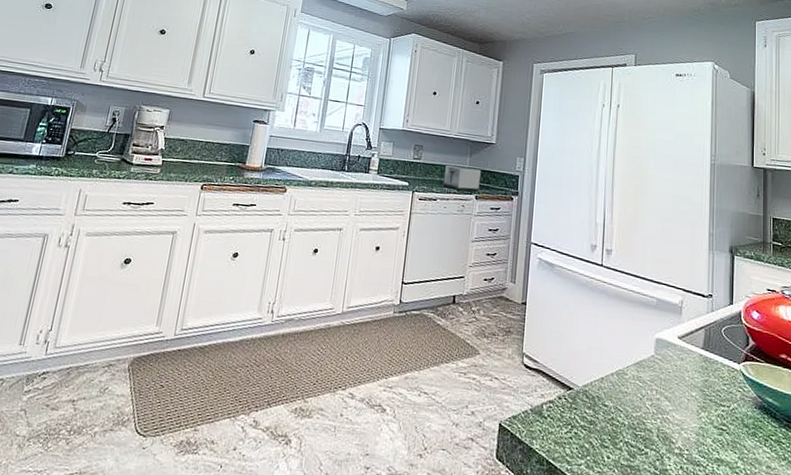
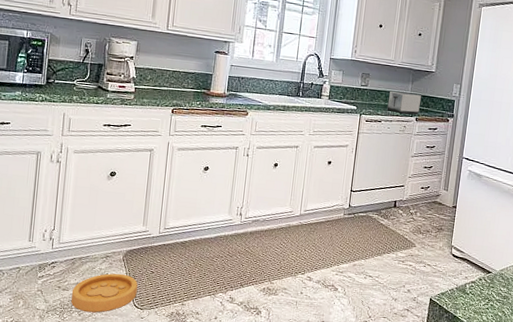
pet bowl: none [59,387,144,441] -> present [70,273,138,313]

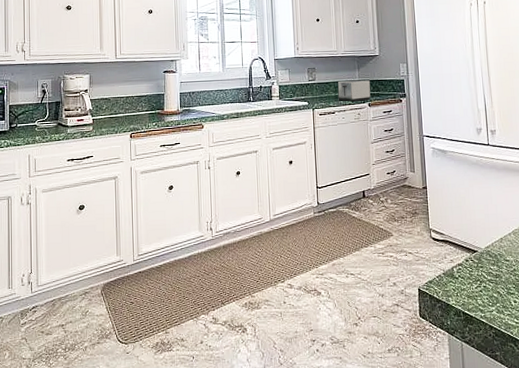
pet bowl: present [70,273,138,313] -> none [55,309,119,354]

